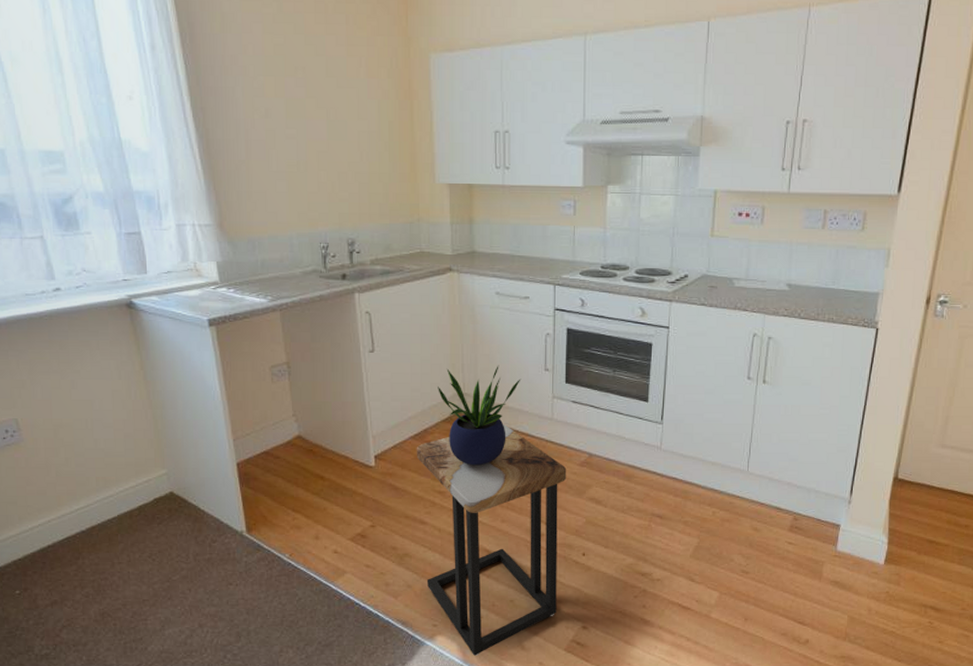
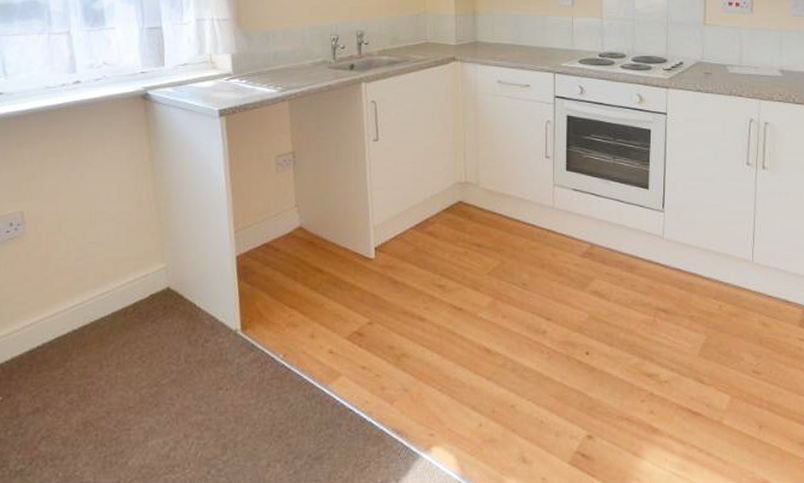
side table: present [416,424,567,656] -> none [416,213,569,470]
potted plant: present [438,365,521,466] -> none [440,153,522,257]

